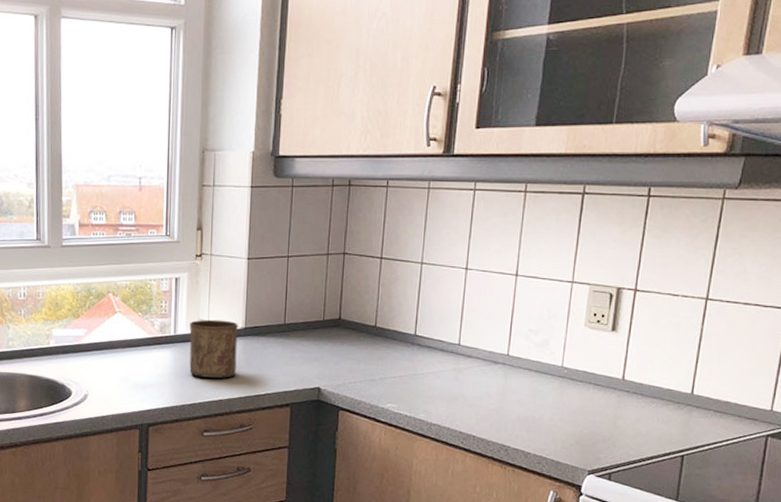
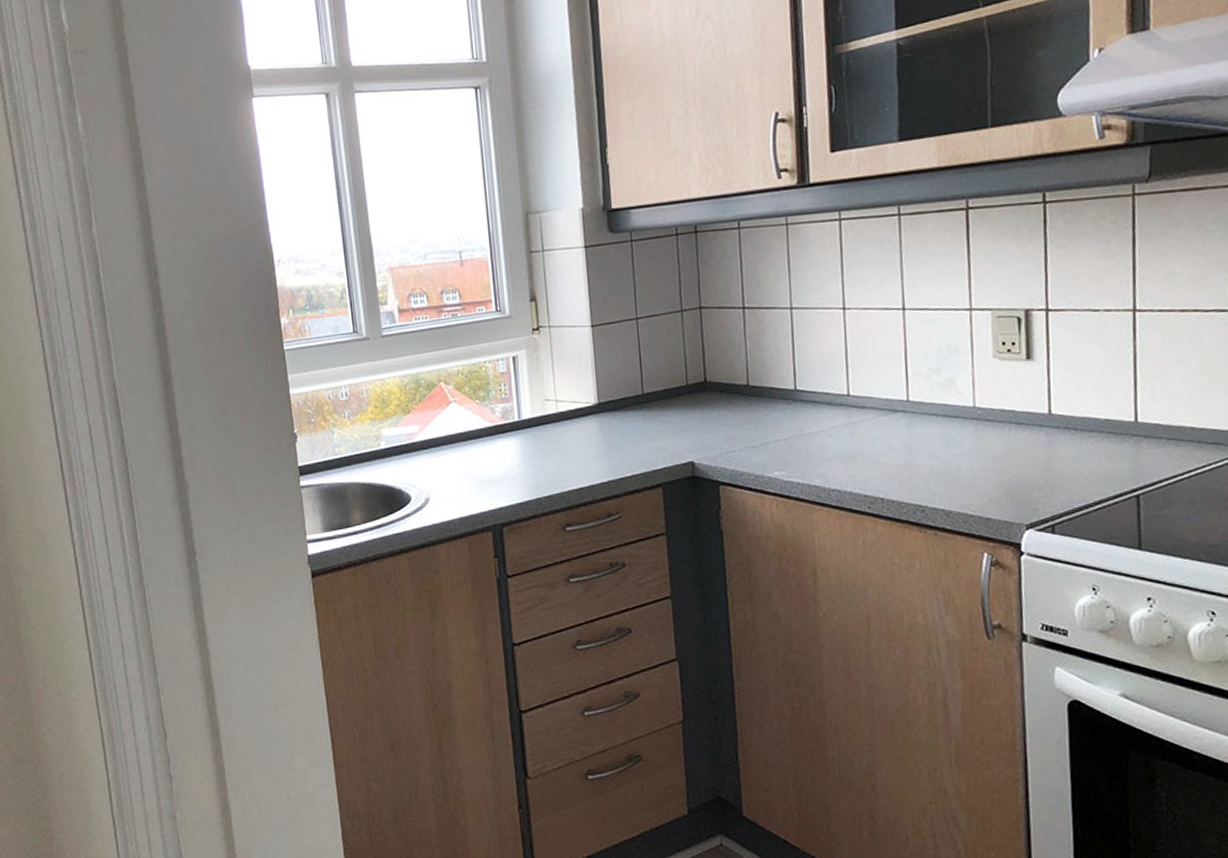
cup: present [189,319,238,378] -> none [535,397,595,465]

